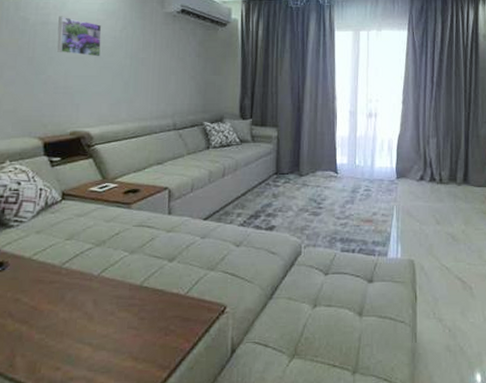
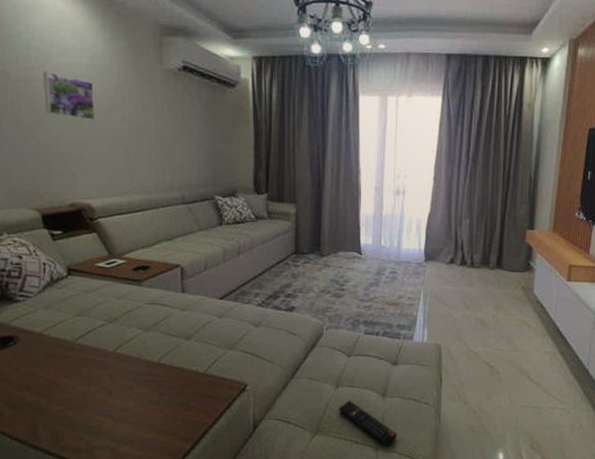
remote control: none [316,320,375,370] -> present [338,399,398,447]

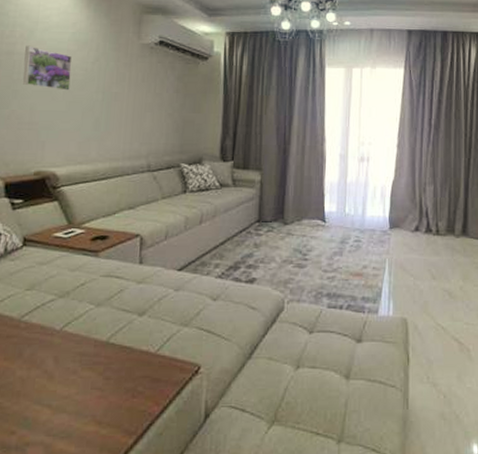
remote control: present [338,399,398,447] -> none [298,382,362,438]

